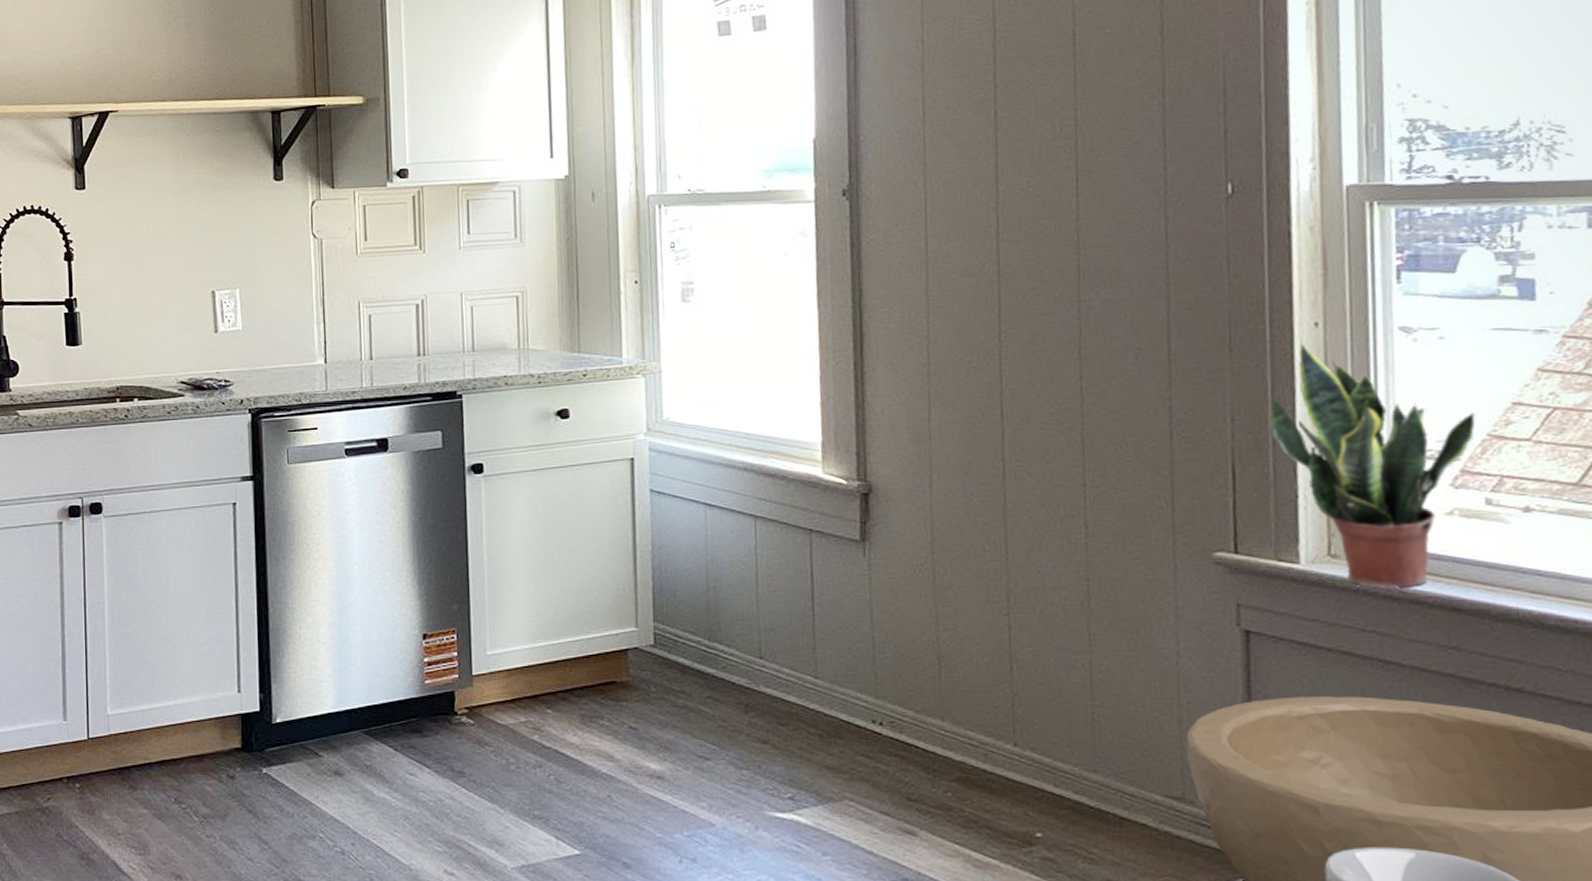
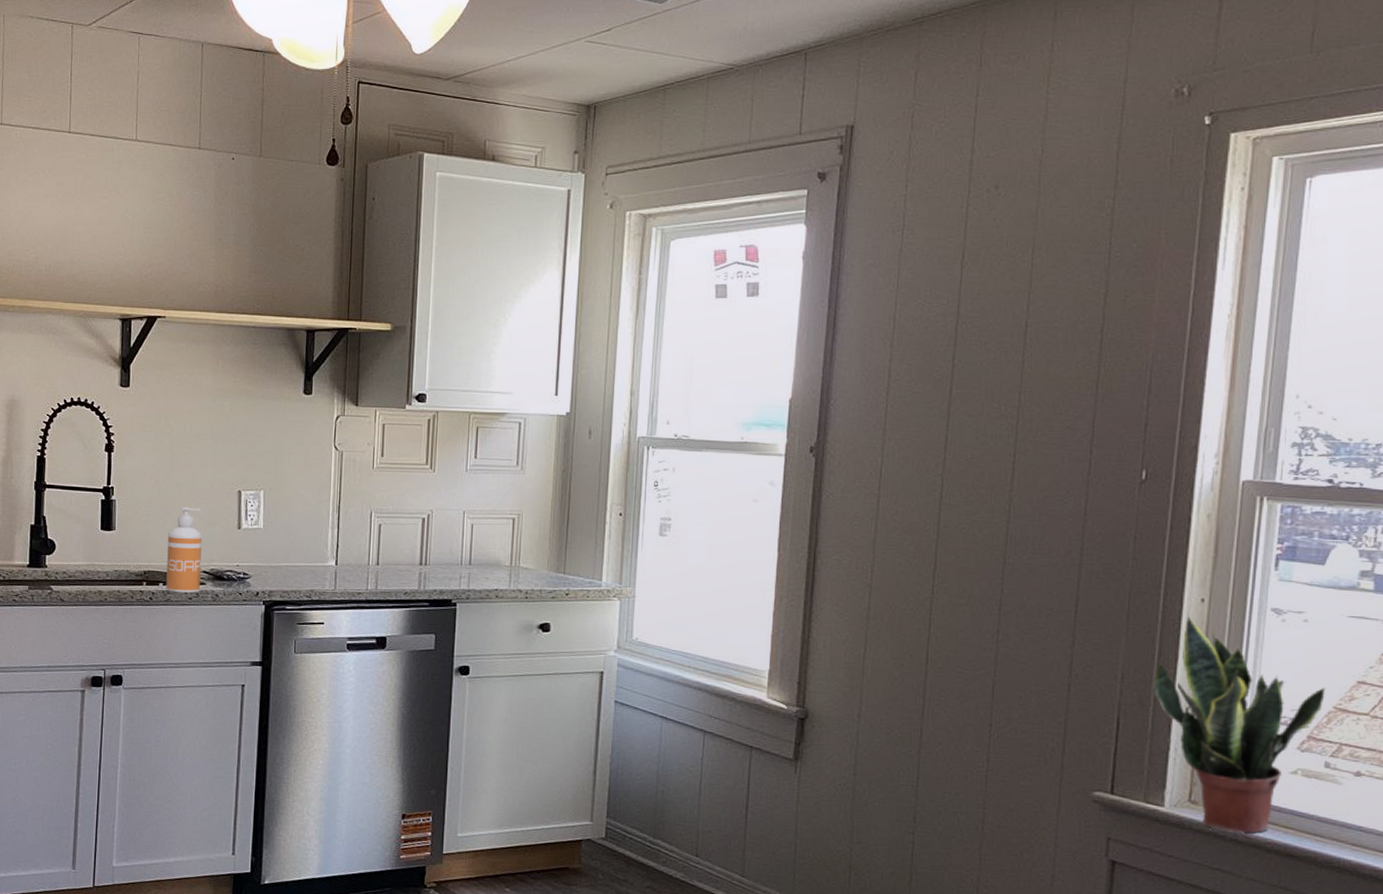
soap dispenser: none [140,313,179,408] -> present [166,506,202,594]

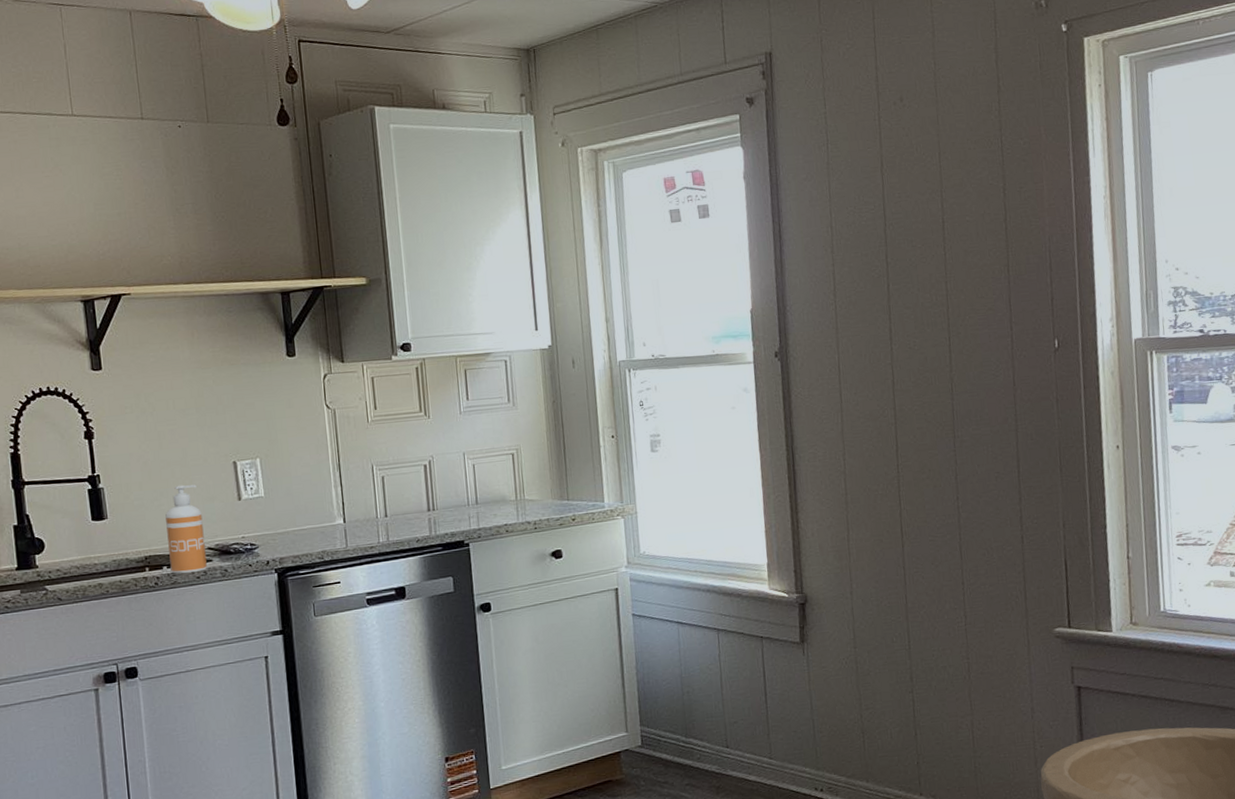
potted plant: present [1154,616,1325,834] -> none [1089,463,1223,645]

